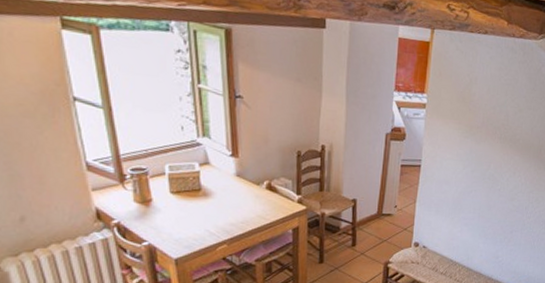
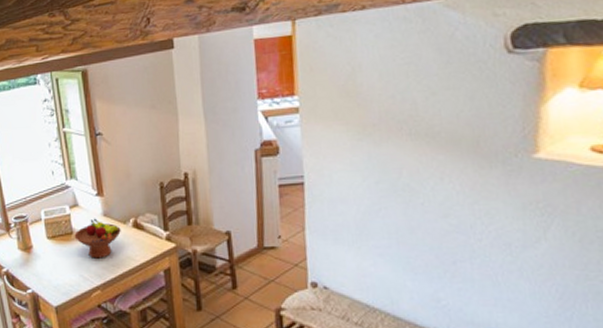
fruit bowl: none [202,177,254,216] -> present [74,218,121,259]

